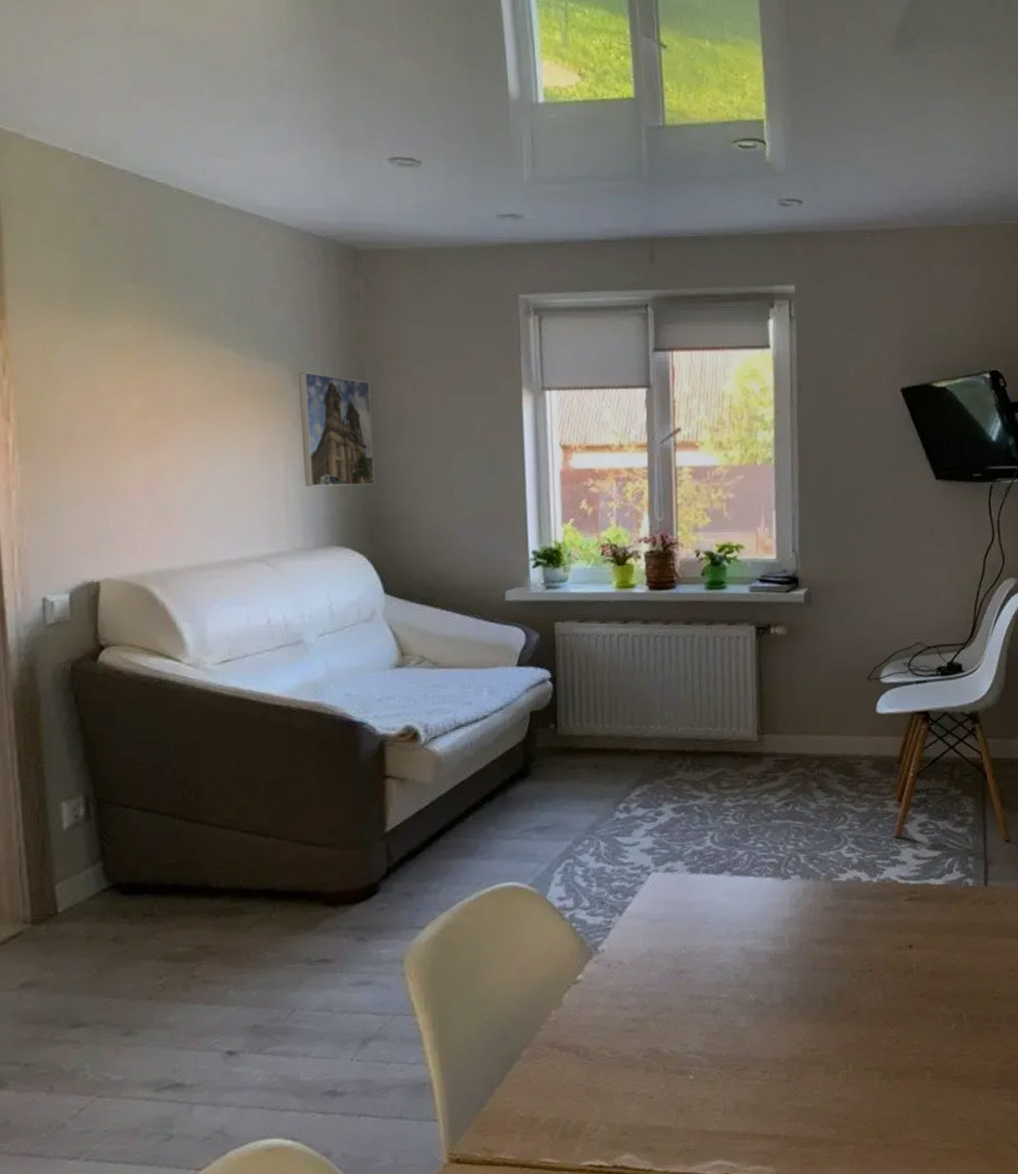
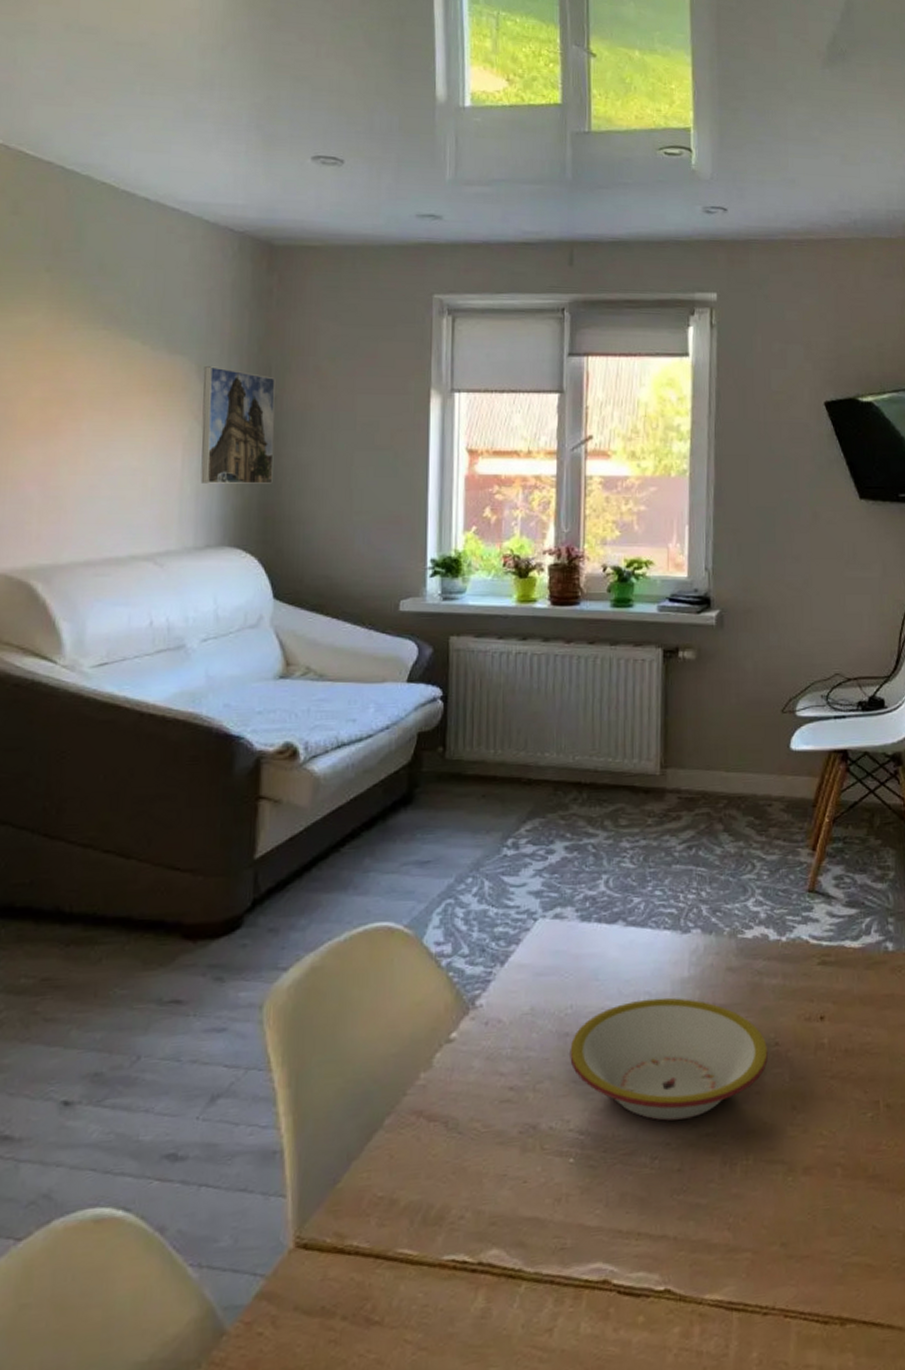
bowl: none [685,935,864,1040] -> present [570,998,769,1121]

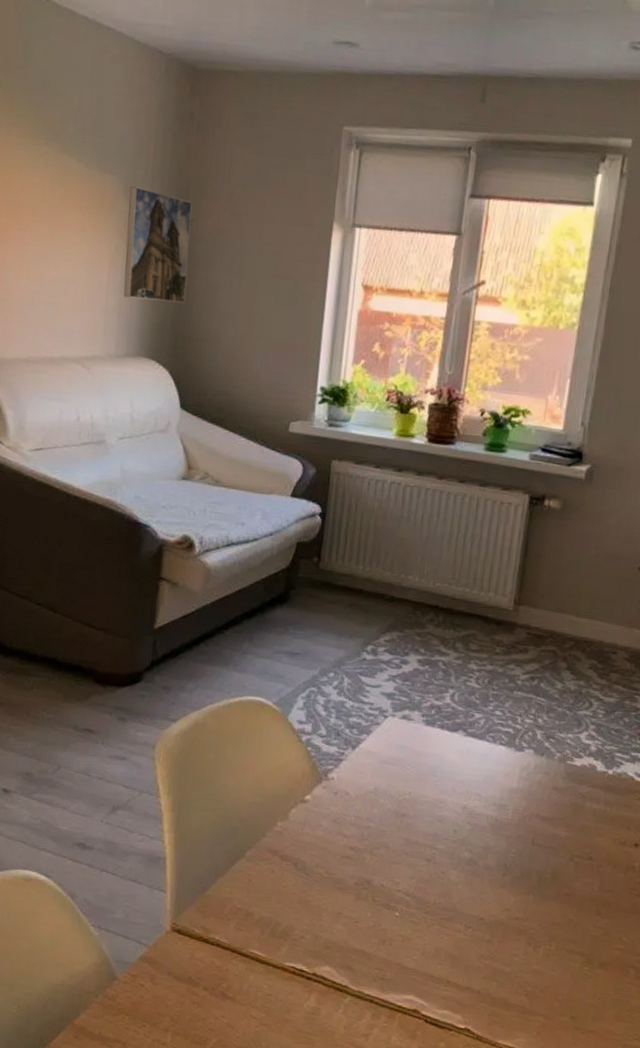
bowl: present [570,998,769,1121] -> none [404,799,582,903]

